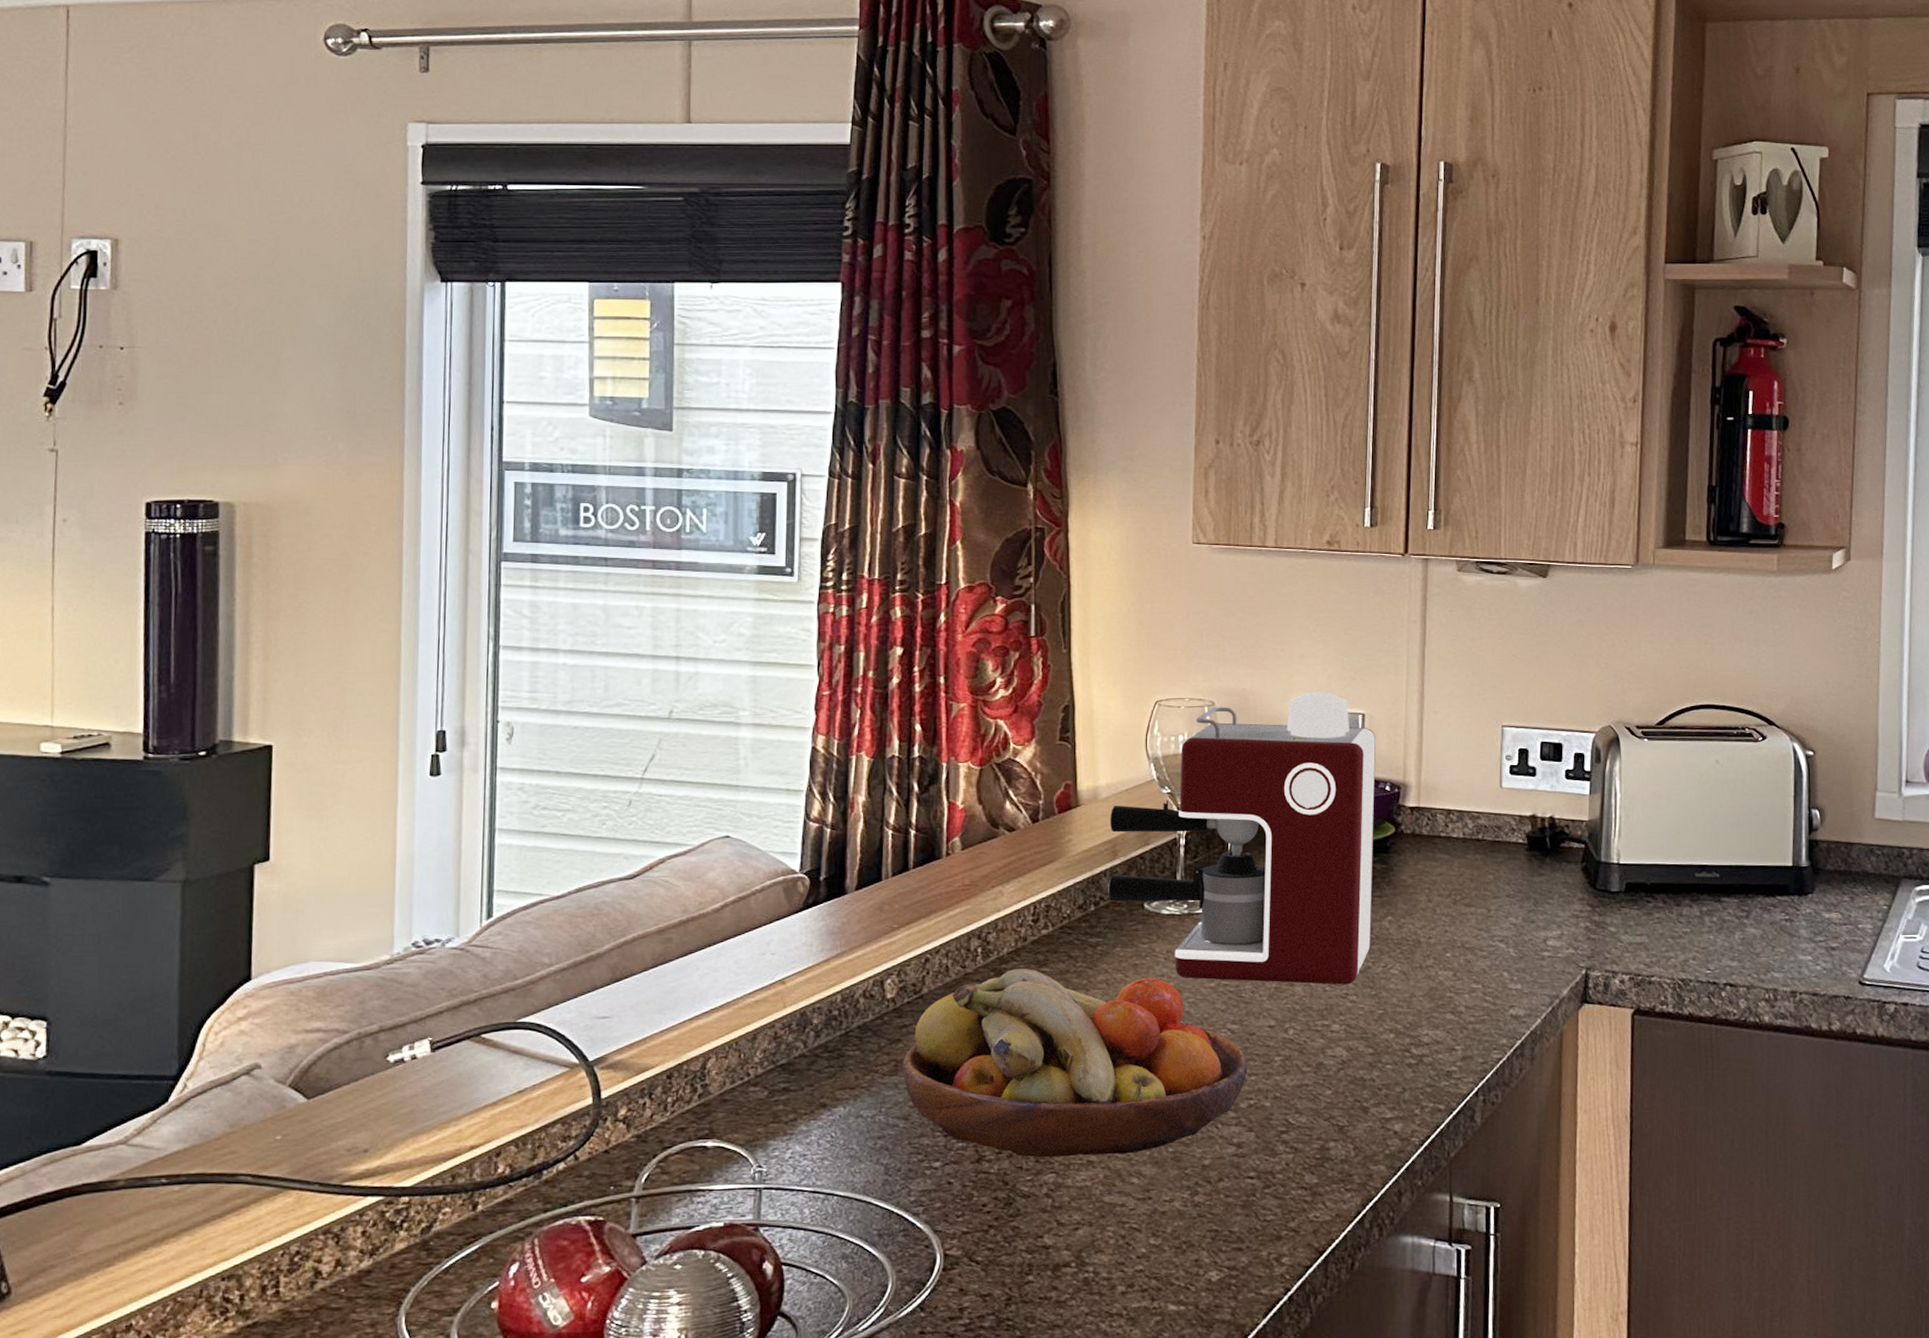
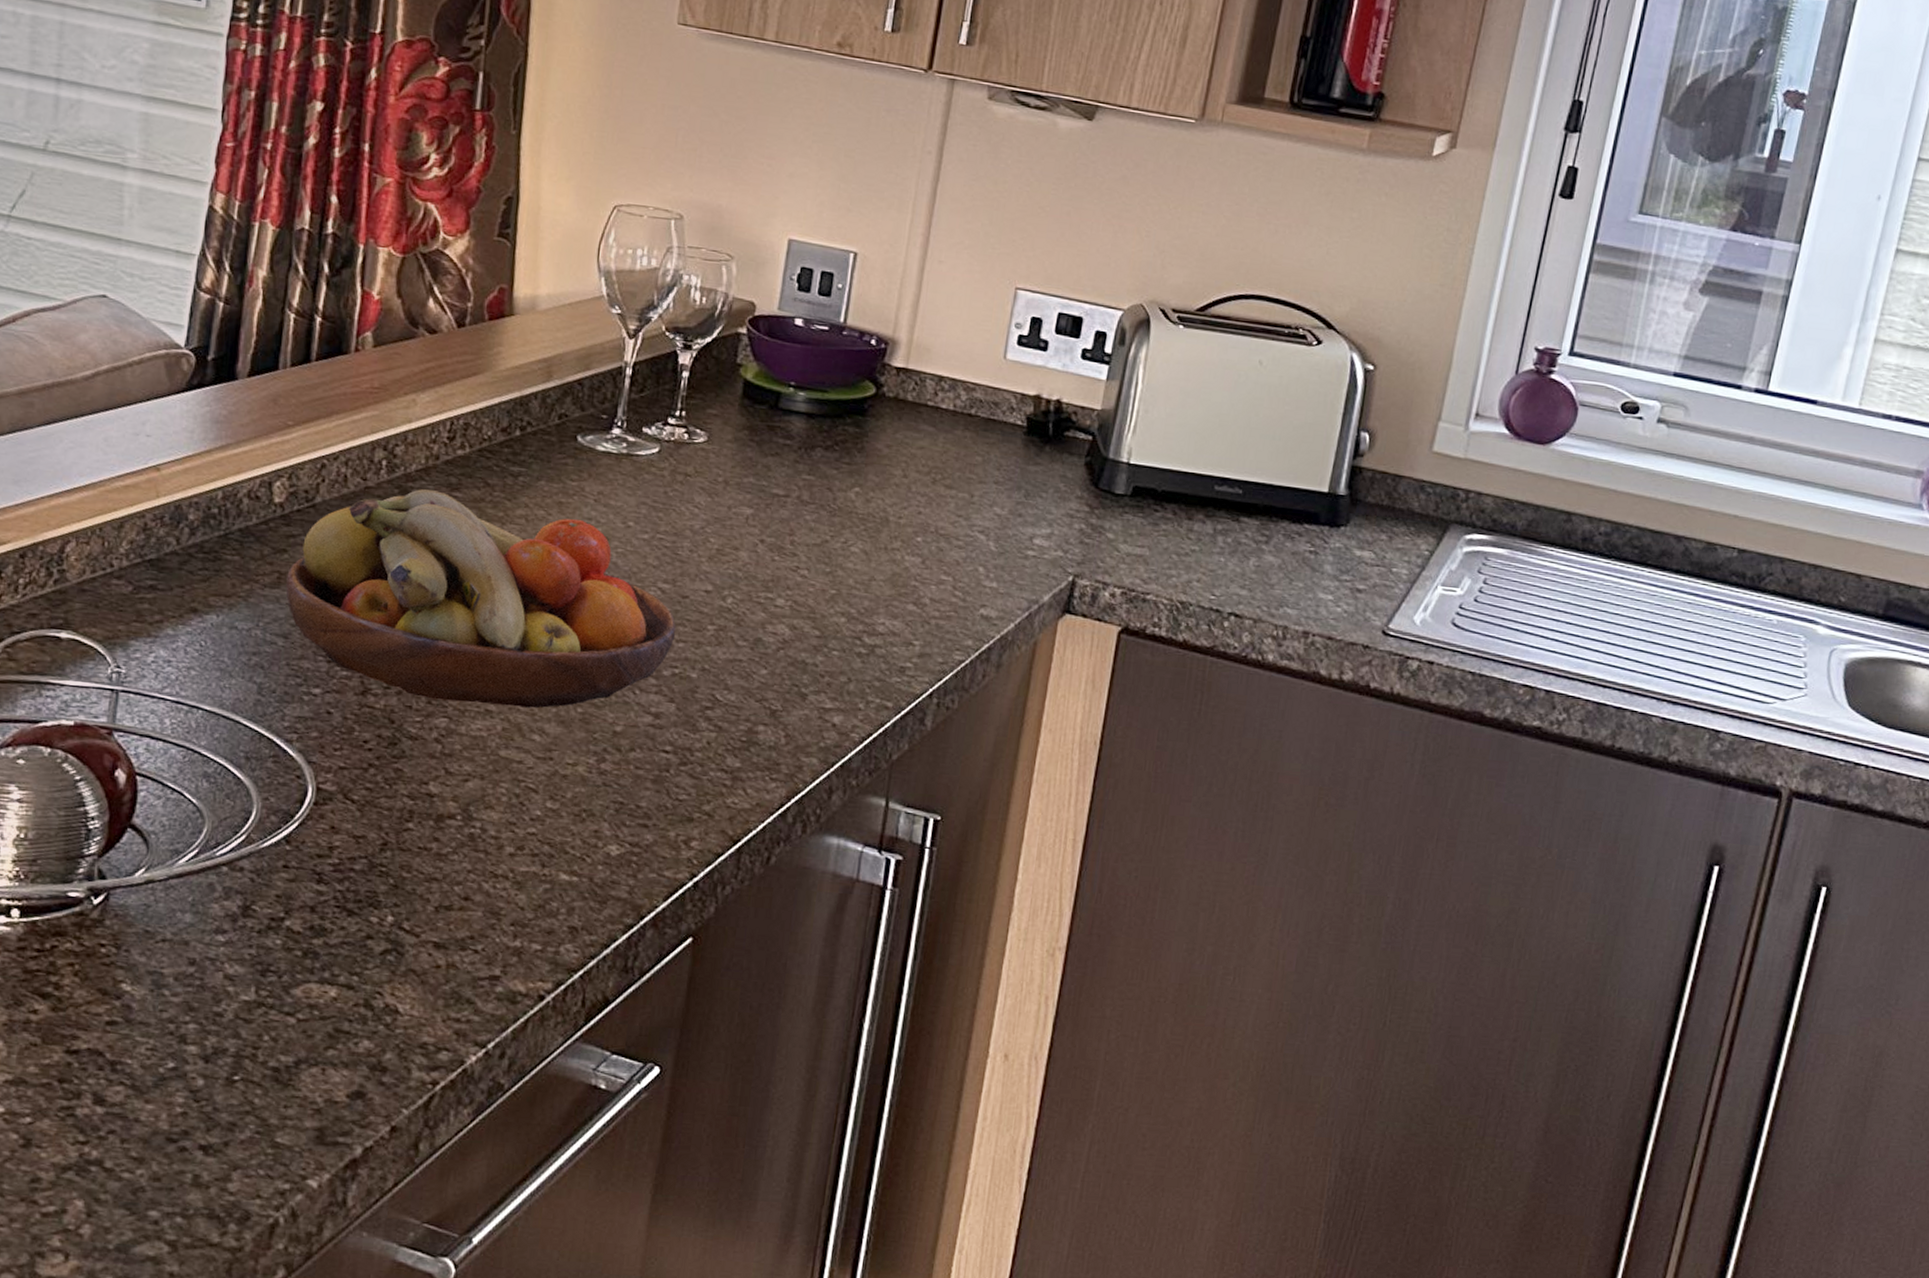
coffee maker: present [1108,692,1377,985] -> none [537,219,867,557]

